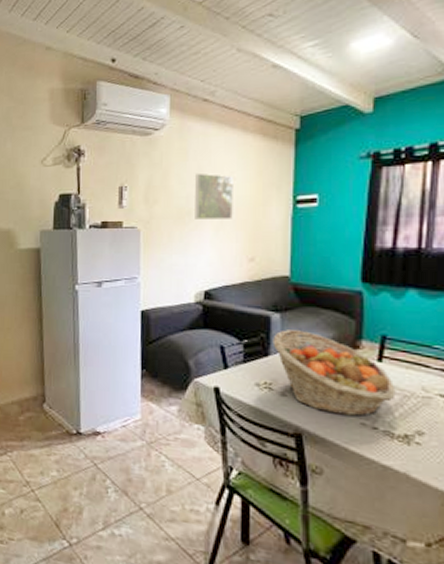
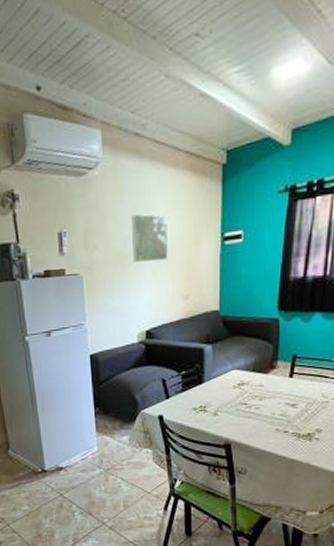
fruit basket: present [272,330,396,417] -> none [206,358,303,425]

